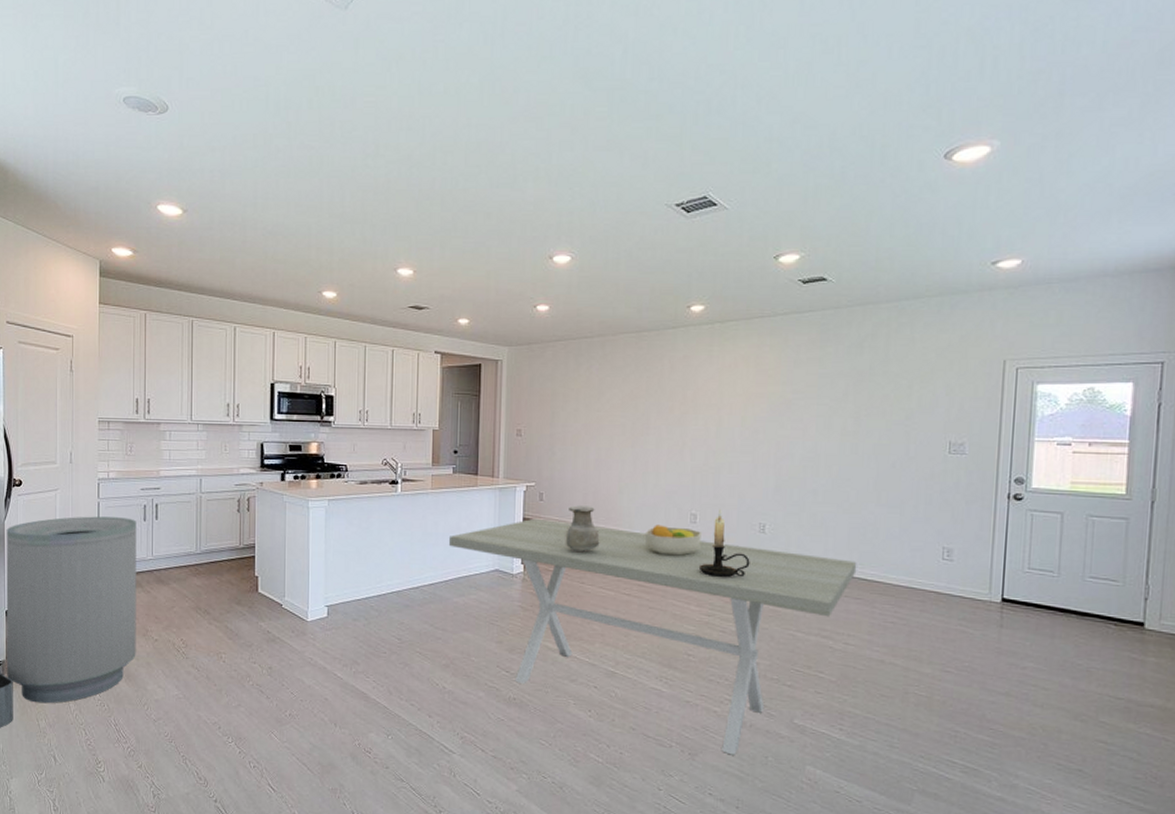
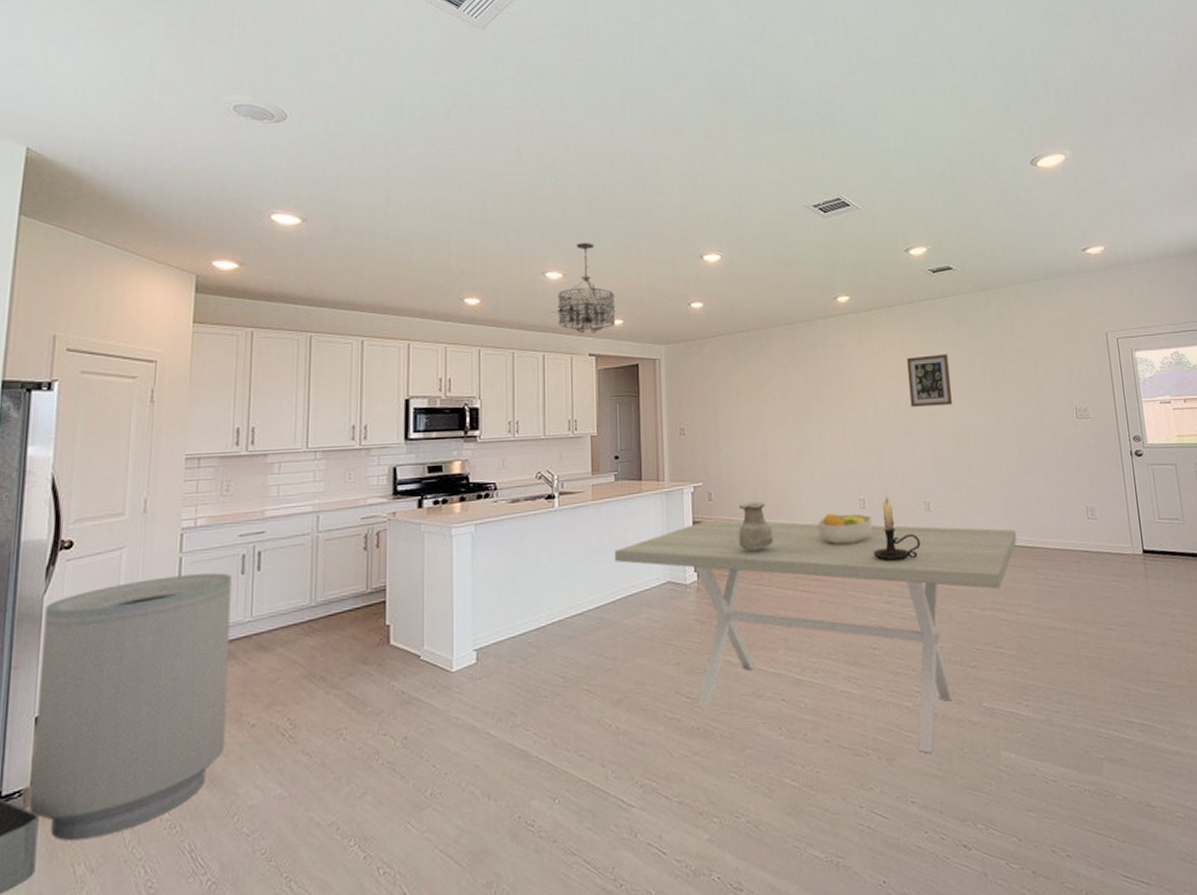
chandelier: none [407,239,463,331] -> present [557,242,616,334]
wall art: none [758,373,807,428] -> present [907,354,952,407]

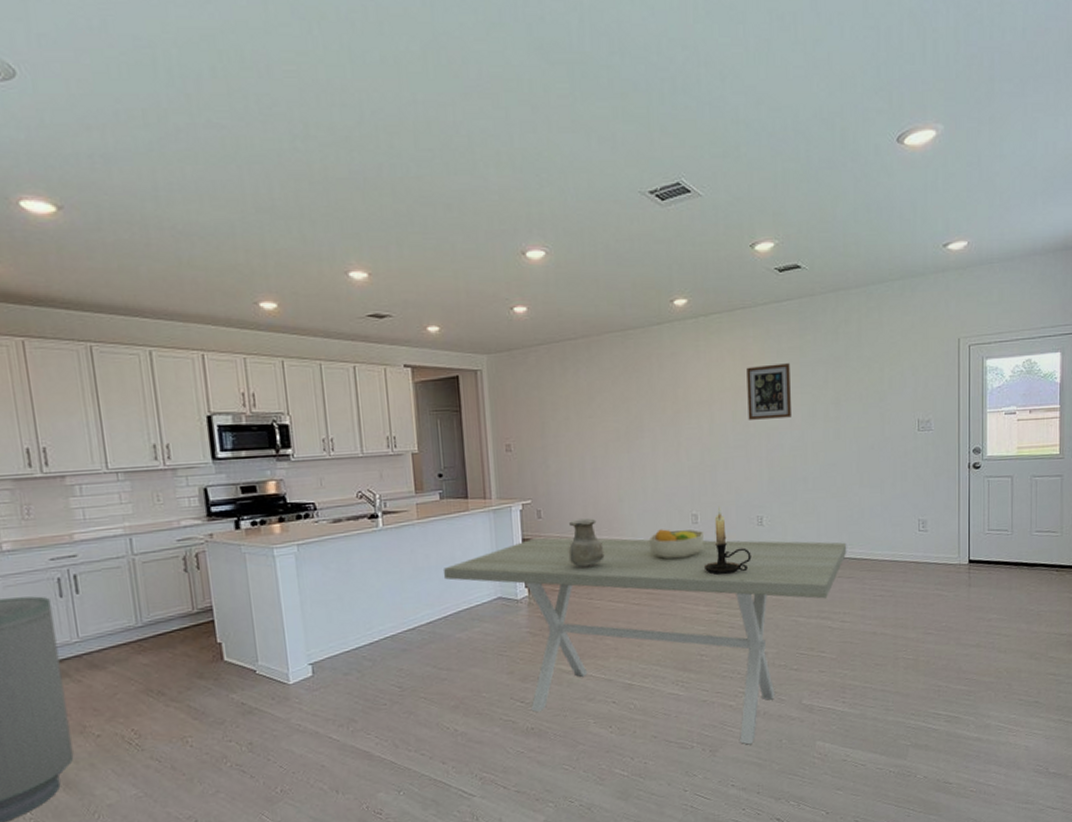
chandelier: present [557,242,616,334] -> none [364,235,432,342]

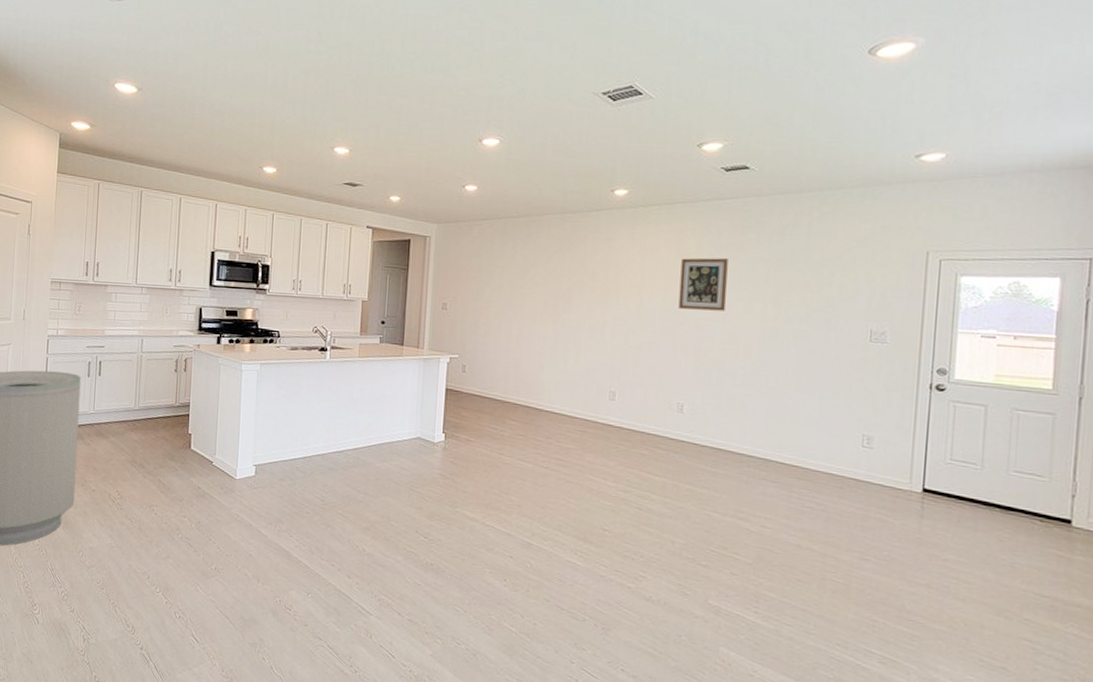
dining table: present [442,537,847,745] -> none [373,389,775,633]
vase: present [568,518,605,567] -> none [485,378,520,424]
fruit bowl: present [648,529,705,560] -> none [563,400,621,432]
candle holder: present [703,507,752,576] -> none [616,388,668,456]

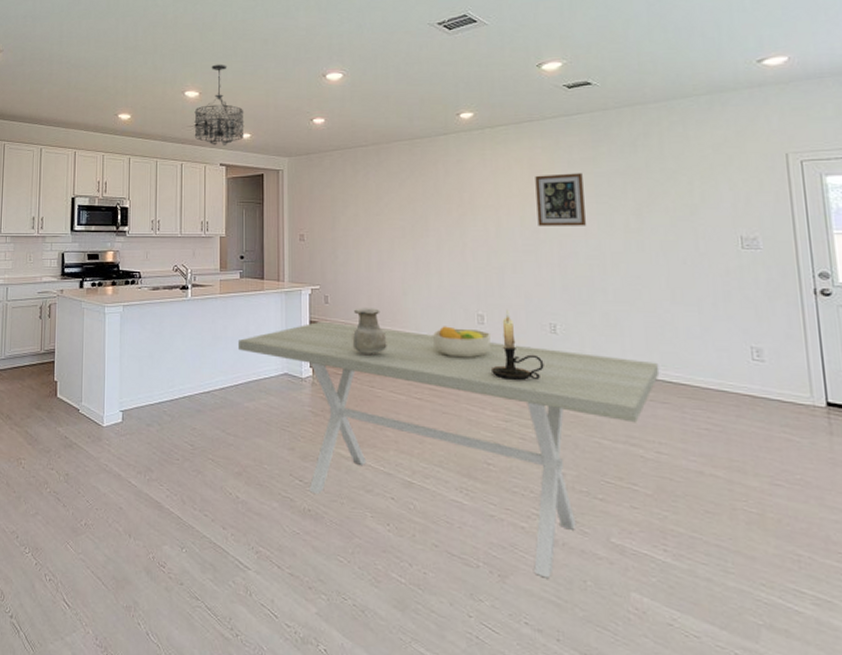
chandelier: none [341,120,395,207] -> present [194,64,244,146]
dining table: none [373,389,775,633] -> present [237,321,660,579]
vase: none [485,378,520,424] -> present [352,308,387,354]
fruit bowl: none [563,400,621,432] -> present [432,326,492,358]
candle holder: none [616,388,668,456] -> present [490,310,544,382]

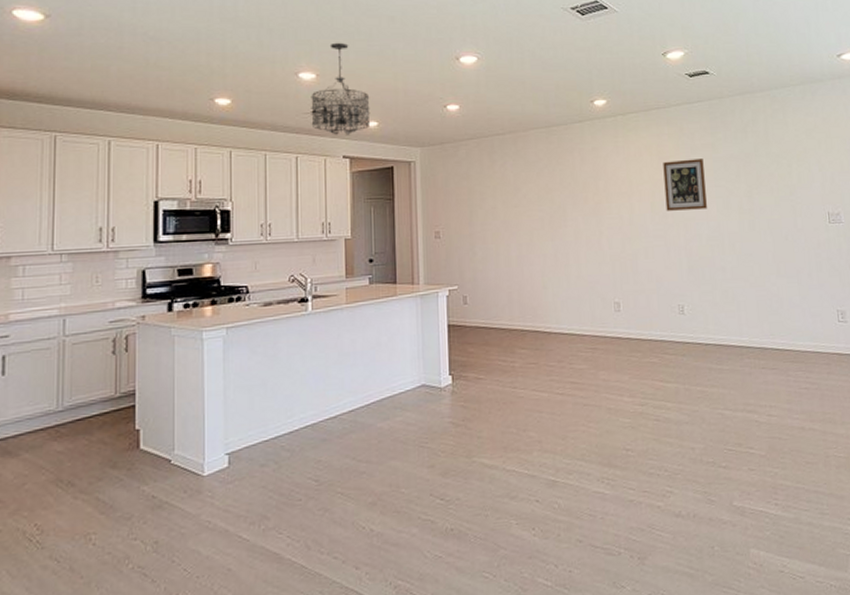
dining table: present [237,321,660,579] -> none [368,323,769,552]
vase: present [352,308,387,354] -> none [493,304,529,355]
fruit bowl: present [432,326,492,358] -> none [572,316,627,348]
candle holder: present [490,310,544,382] -> none [627,295,675,365]

